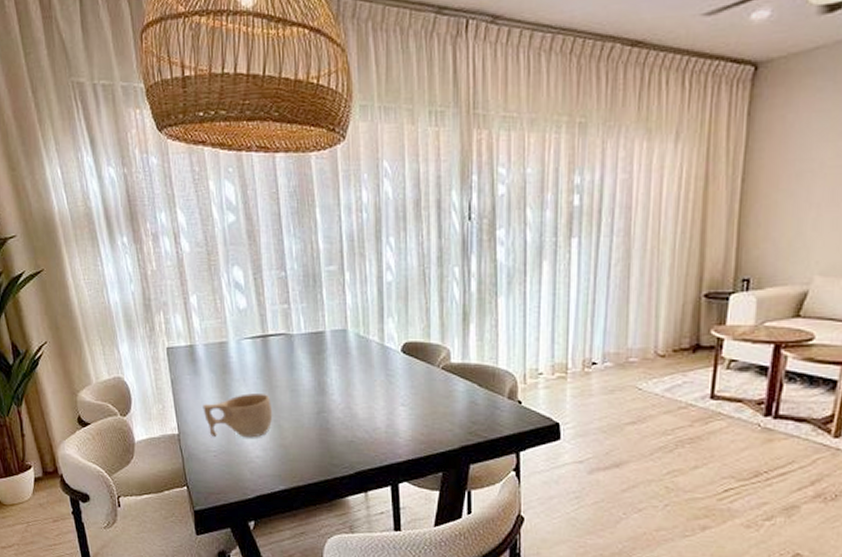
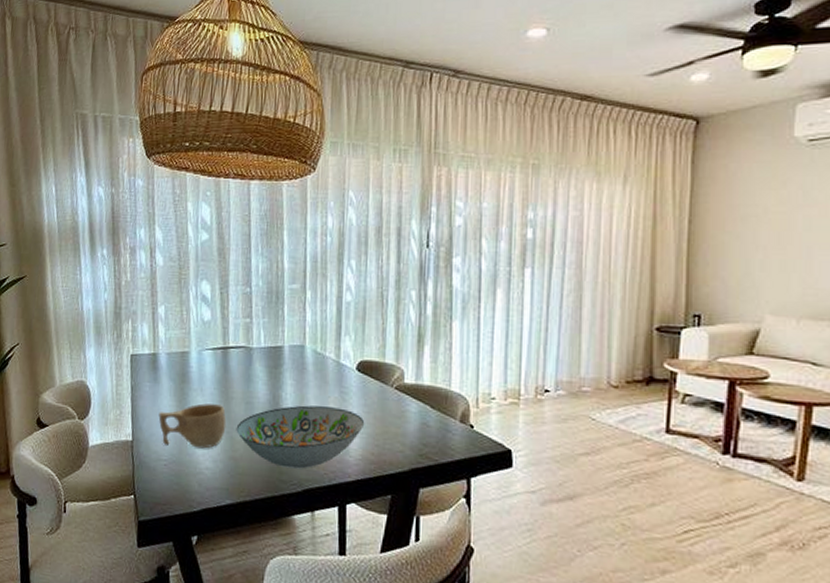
decorative bowl: none [283,390,413,453] -> present [236,405,365,469]

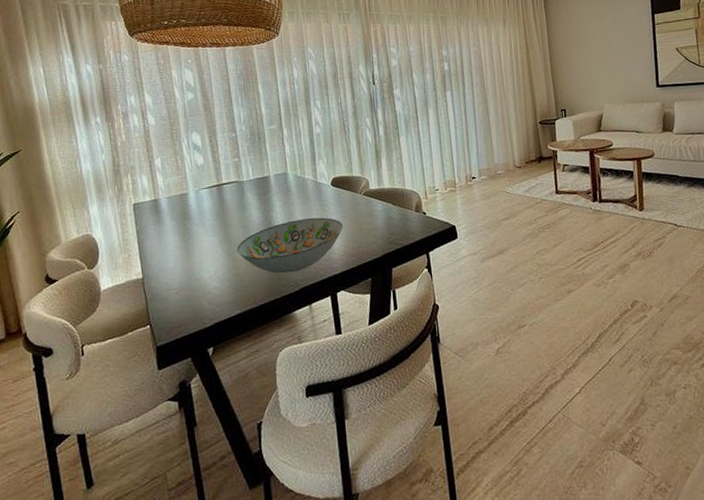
cup: present [158,403,227,449] -> none [165,232,228,276]

